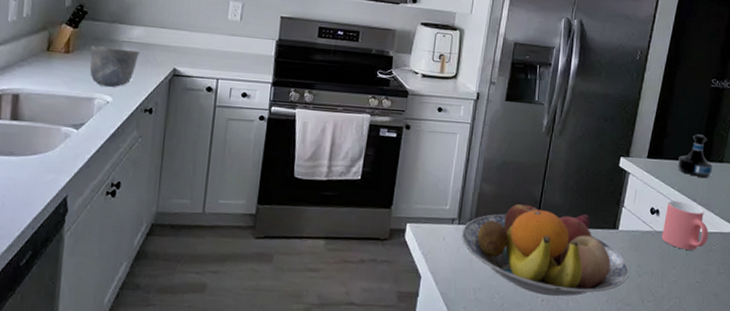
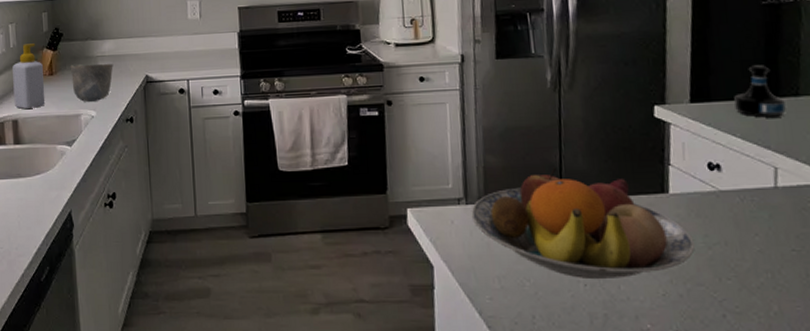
soap bottle: none [17,15,59,85] -> present [12,43,46,110]
mug: present [661,200,709,250] -> none [729,149,798,210]

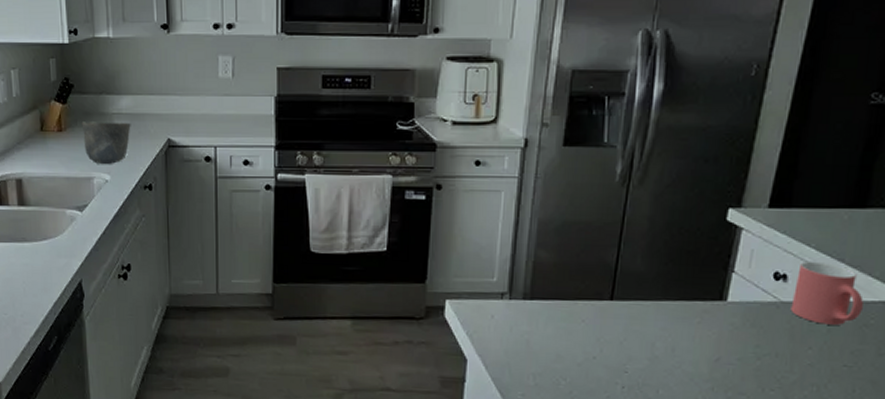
soap bottle: present [12,43,46,110] -> none [15,94,53,168]
fruit bowl: present [471,167,695,280] -> none [513,267,744,383]
mug: none [729,149,798,210] -> present [790,261,863,325]
tequila bottle: present [734,65,786,118] -> none [816,172,871,229]

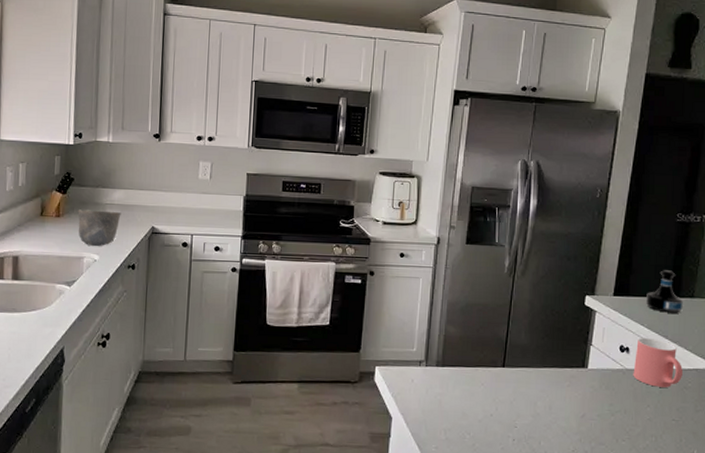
tequila bottle: none [816,172,871,229] -> present [646,270,683,313]

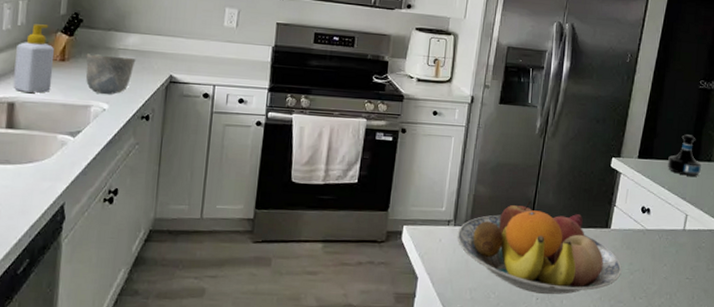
soap bottle: none [16,184,51,248] -> present [13,24,55,94]
fruit bowl: none [429,340,602,436] -> present [457,200,622,295]
mug: present [633,337,683,388] -> none [652,199,698,247]

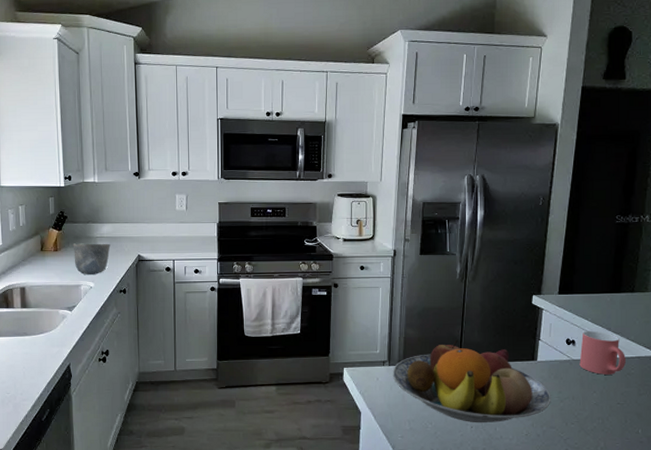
soap bottle: present [13,24,55,94] -> none [21,223,50,279]
mug: none [652,199,698,247] -> present [579,330,626,375]
tequila bottle: present [668,134,701,176] -> none [589,268,624,307]

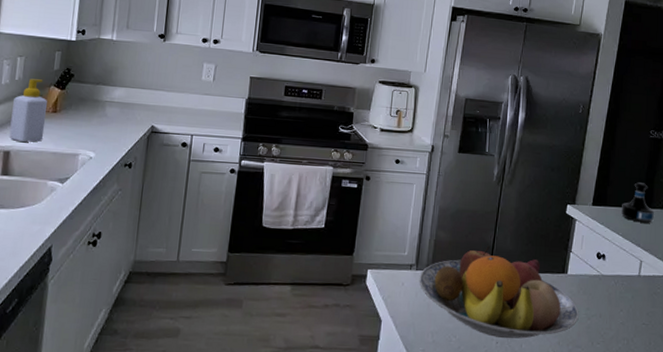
soap bottle: none [21,223,50,279] -> present [9,78,48,143]
cup: present [73,243,111,276] -> none [75,106,121,144]
mug: present [579,330,626,375] -> none [608,245,653,293]
tequila bottle: none [589,268,624,307] -> present [621,182,654,223]

